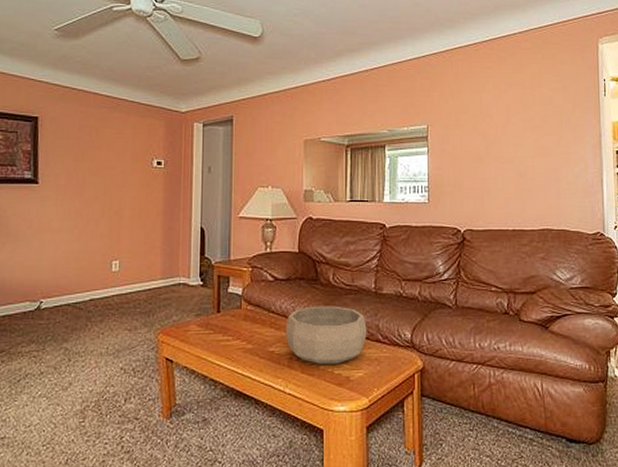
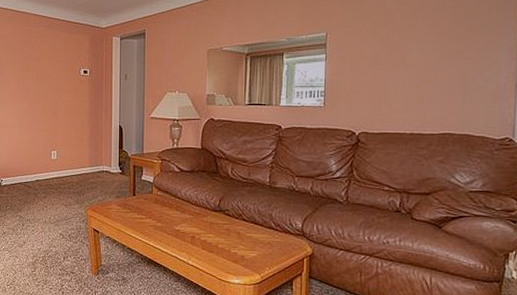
decorative bowl: present [285,306,367,364] -> none [189,194,261,244]

